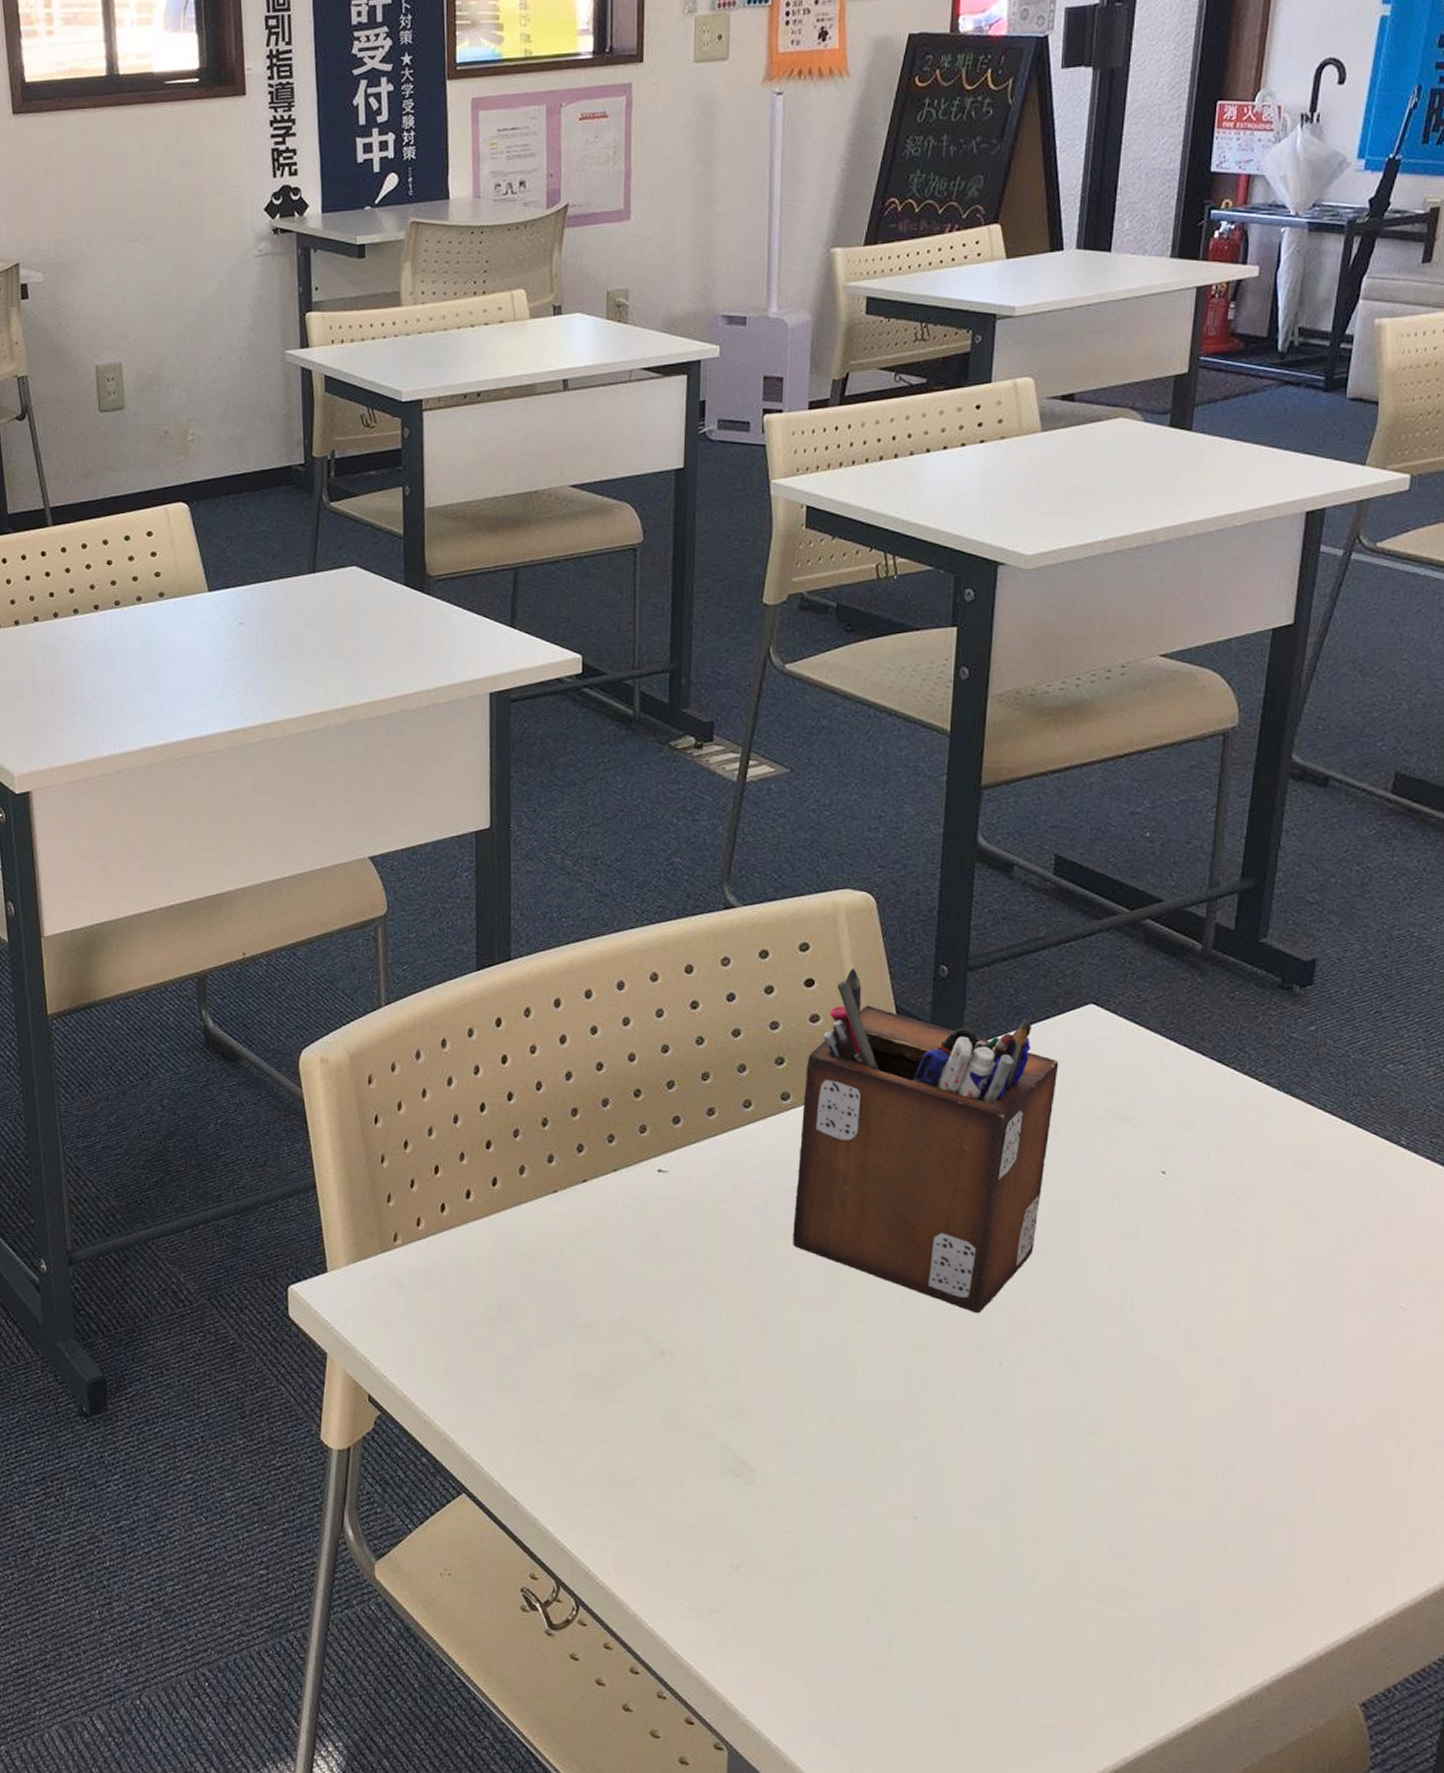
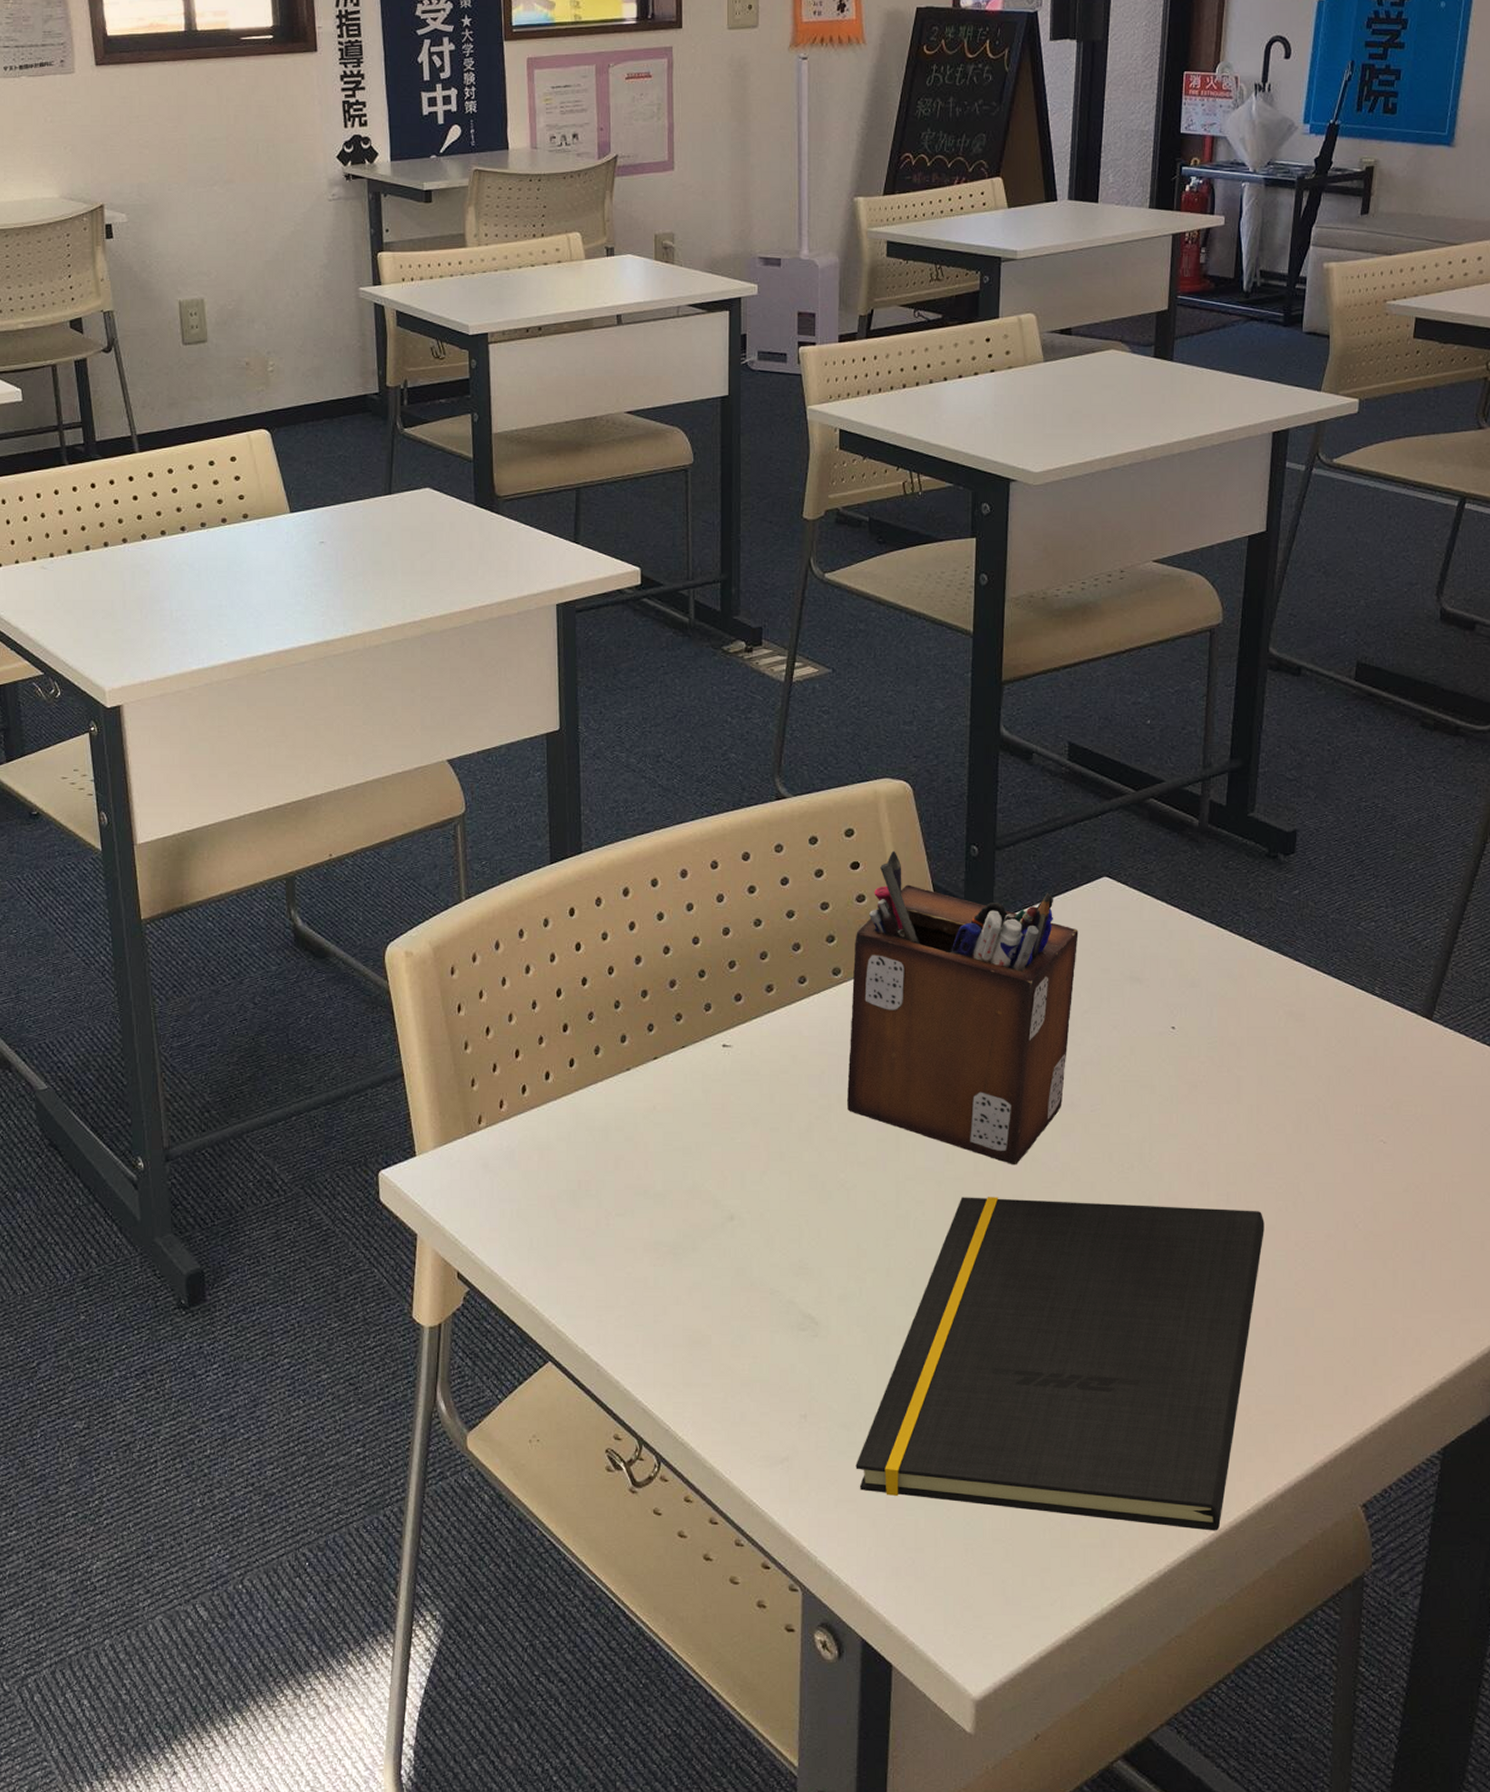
notepad: none [790,1344,1261,1720] -> present [855,1197,1264,1531]

